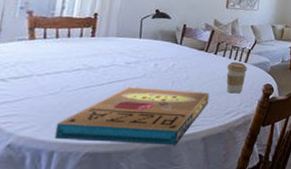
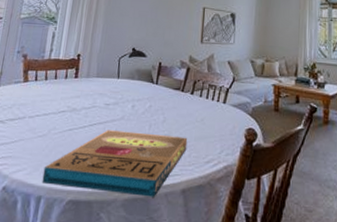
coffee cup: present [226,62,247,94] -> none [204,102,226,139]

